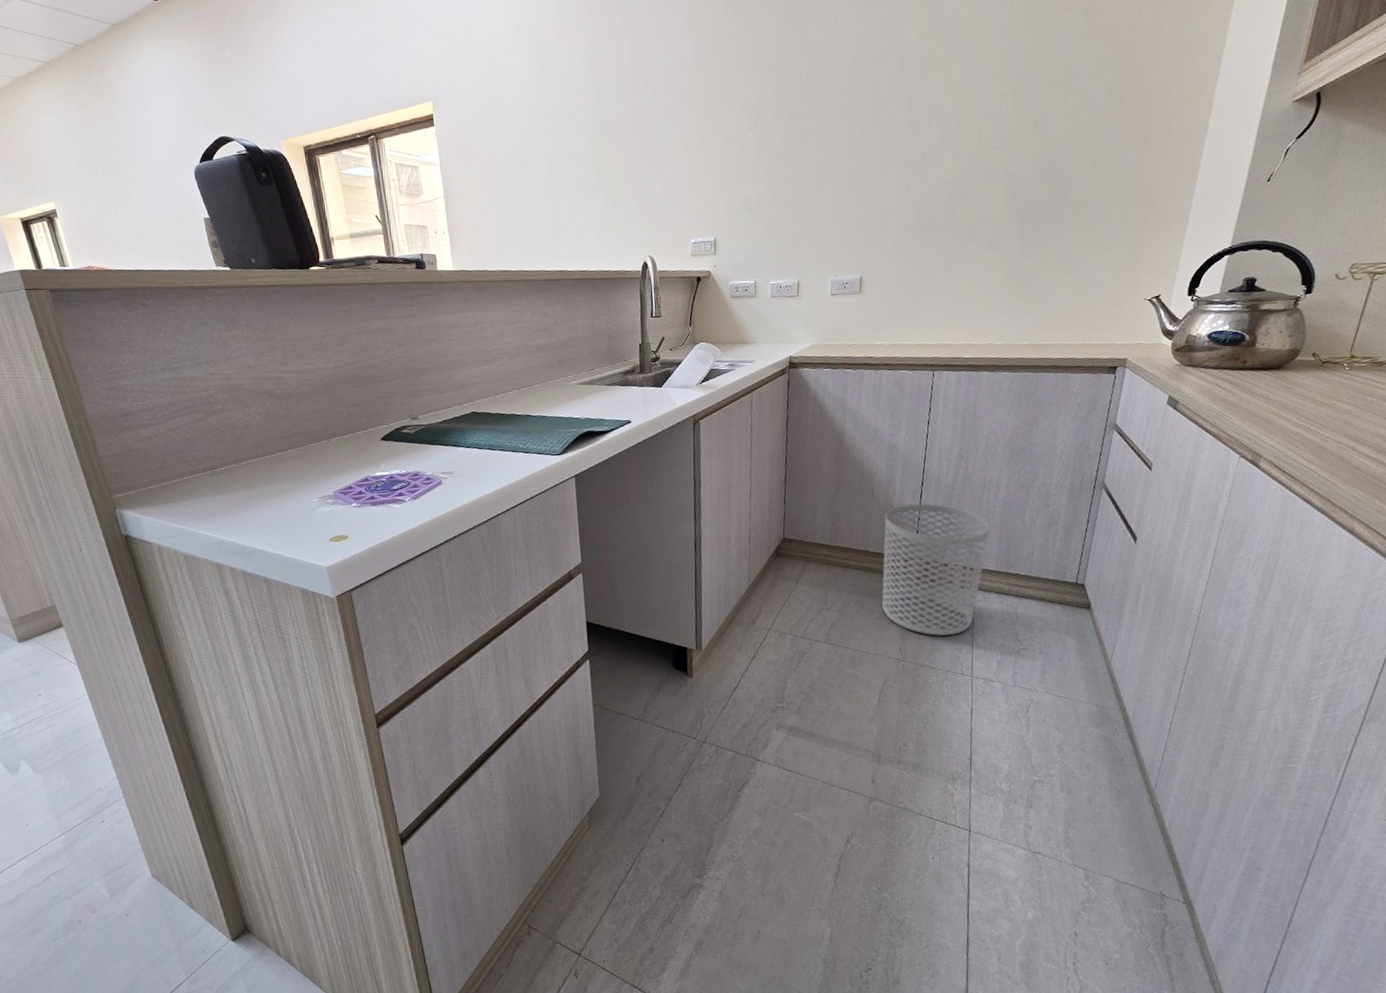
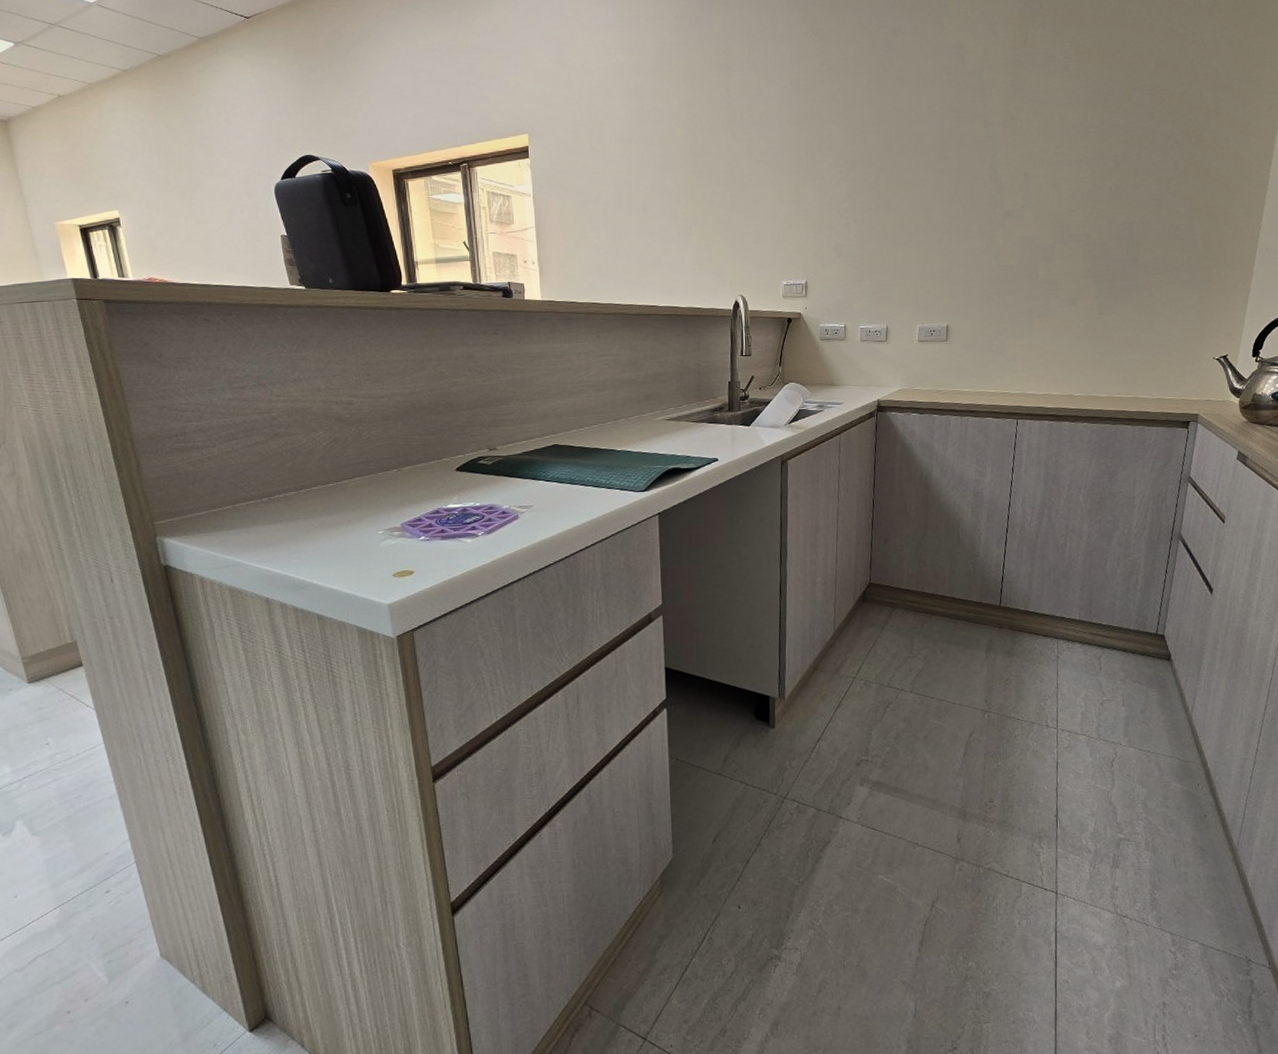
waste bin: present [882,503,990,636] -> none [968,550,1073,686]

